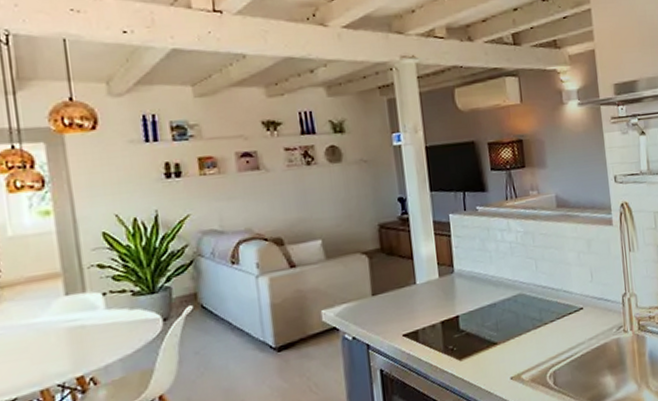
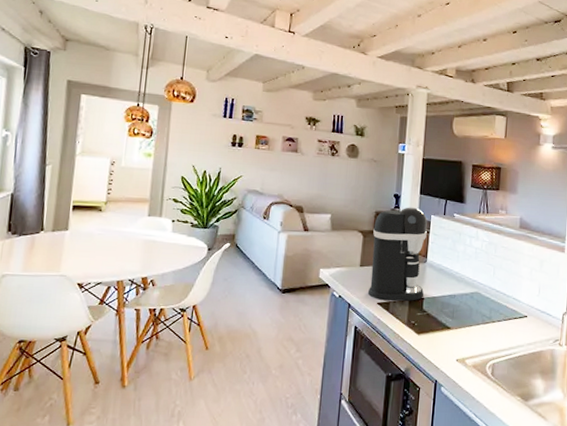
coffee maker: none [379,208,458,331] -> present [367,207,428,302]

